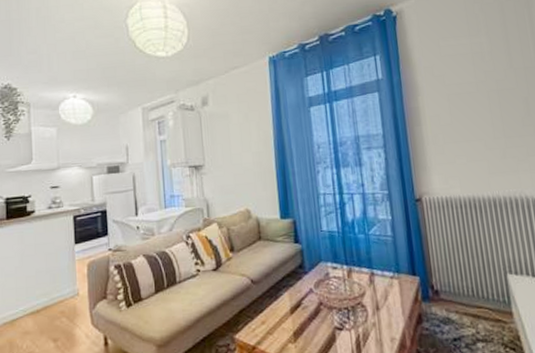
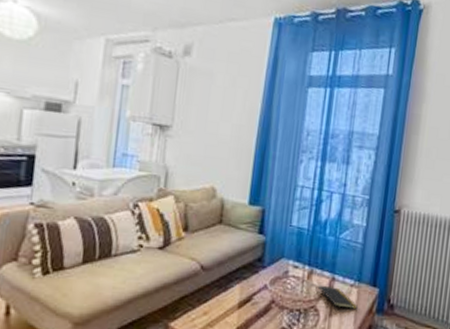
notepad: none [359,281,403,304] -> present [317,285,358,311]

